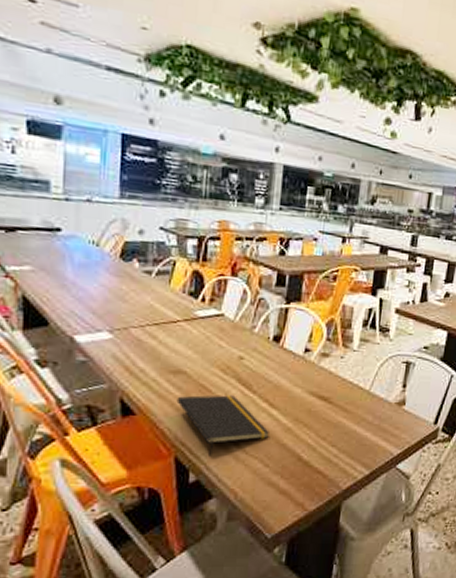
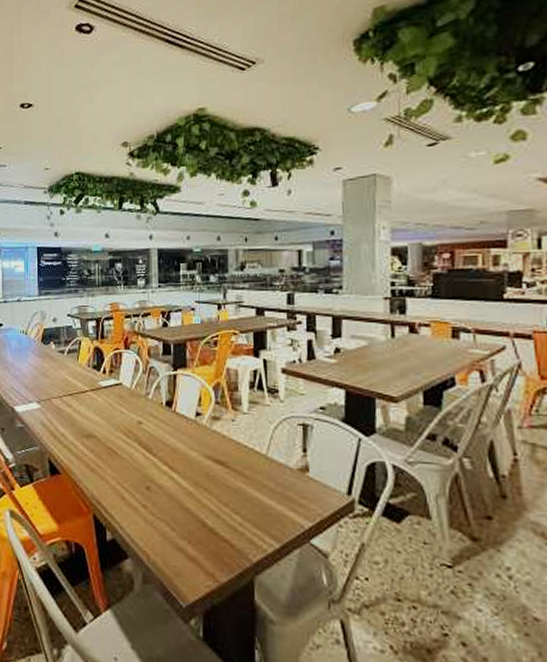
notepad: present [176,395,269,457] -> none [91,457,172,516]

